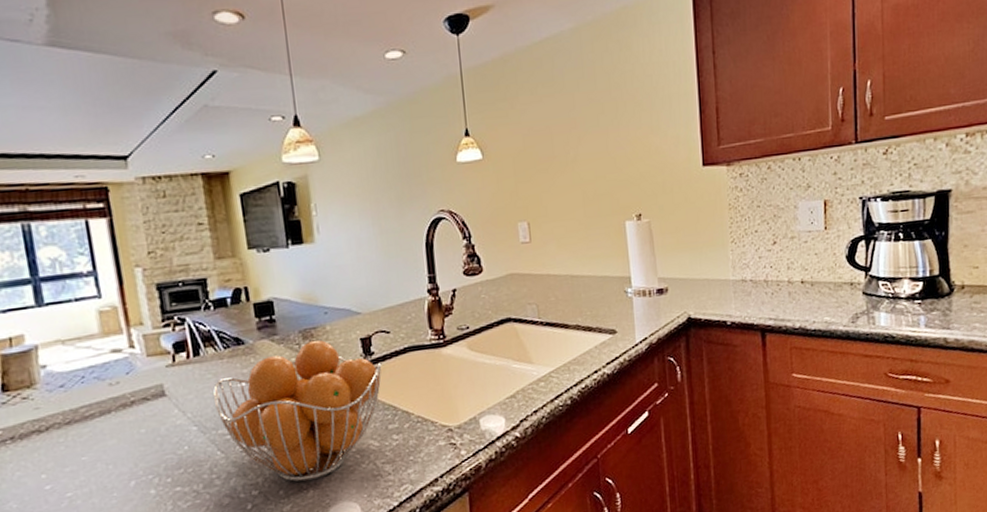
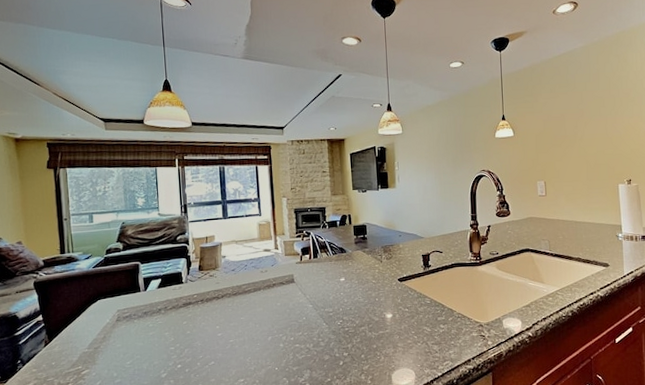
fruit basket: present [212,340,382,482] -> none [323,253,436,351]

